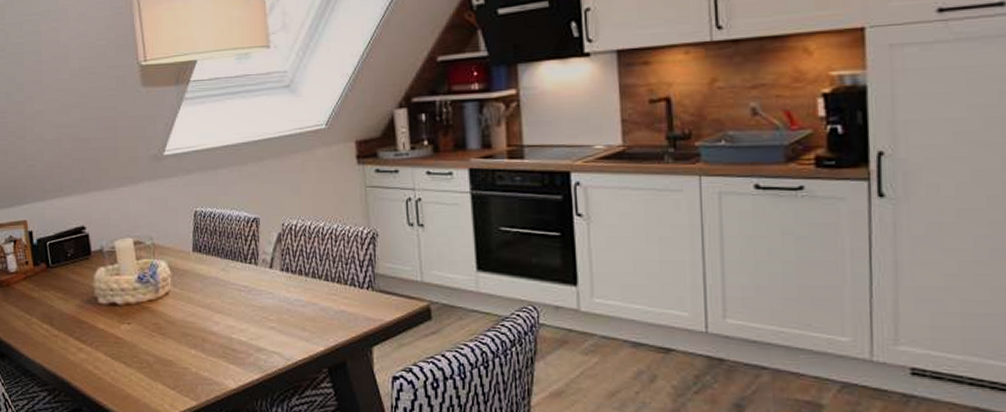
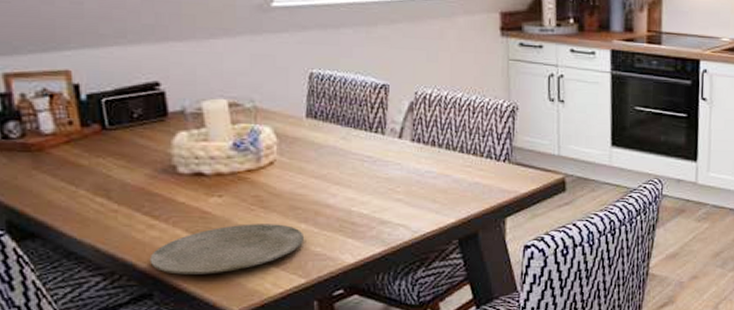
plate: none [79,348,194,394] -> present [149,224,303,275]

